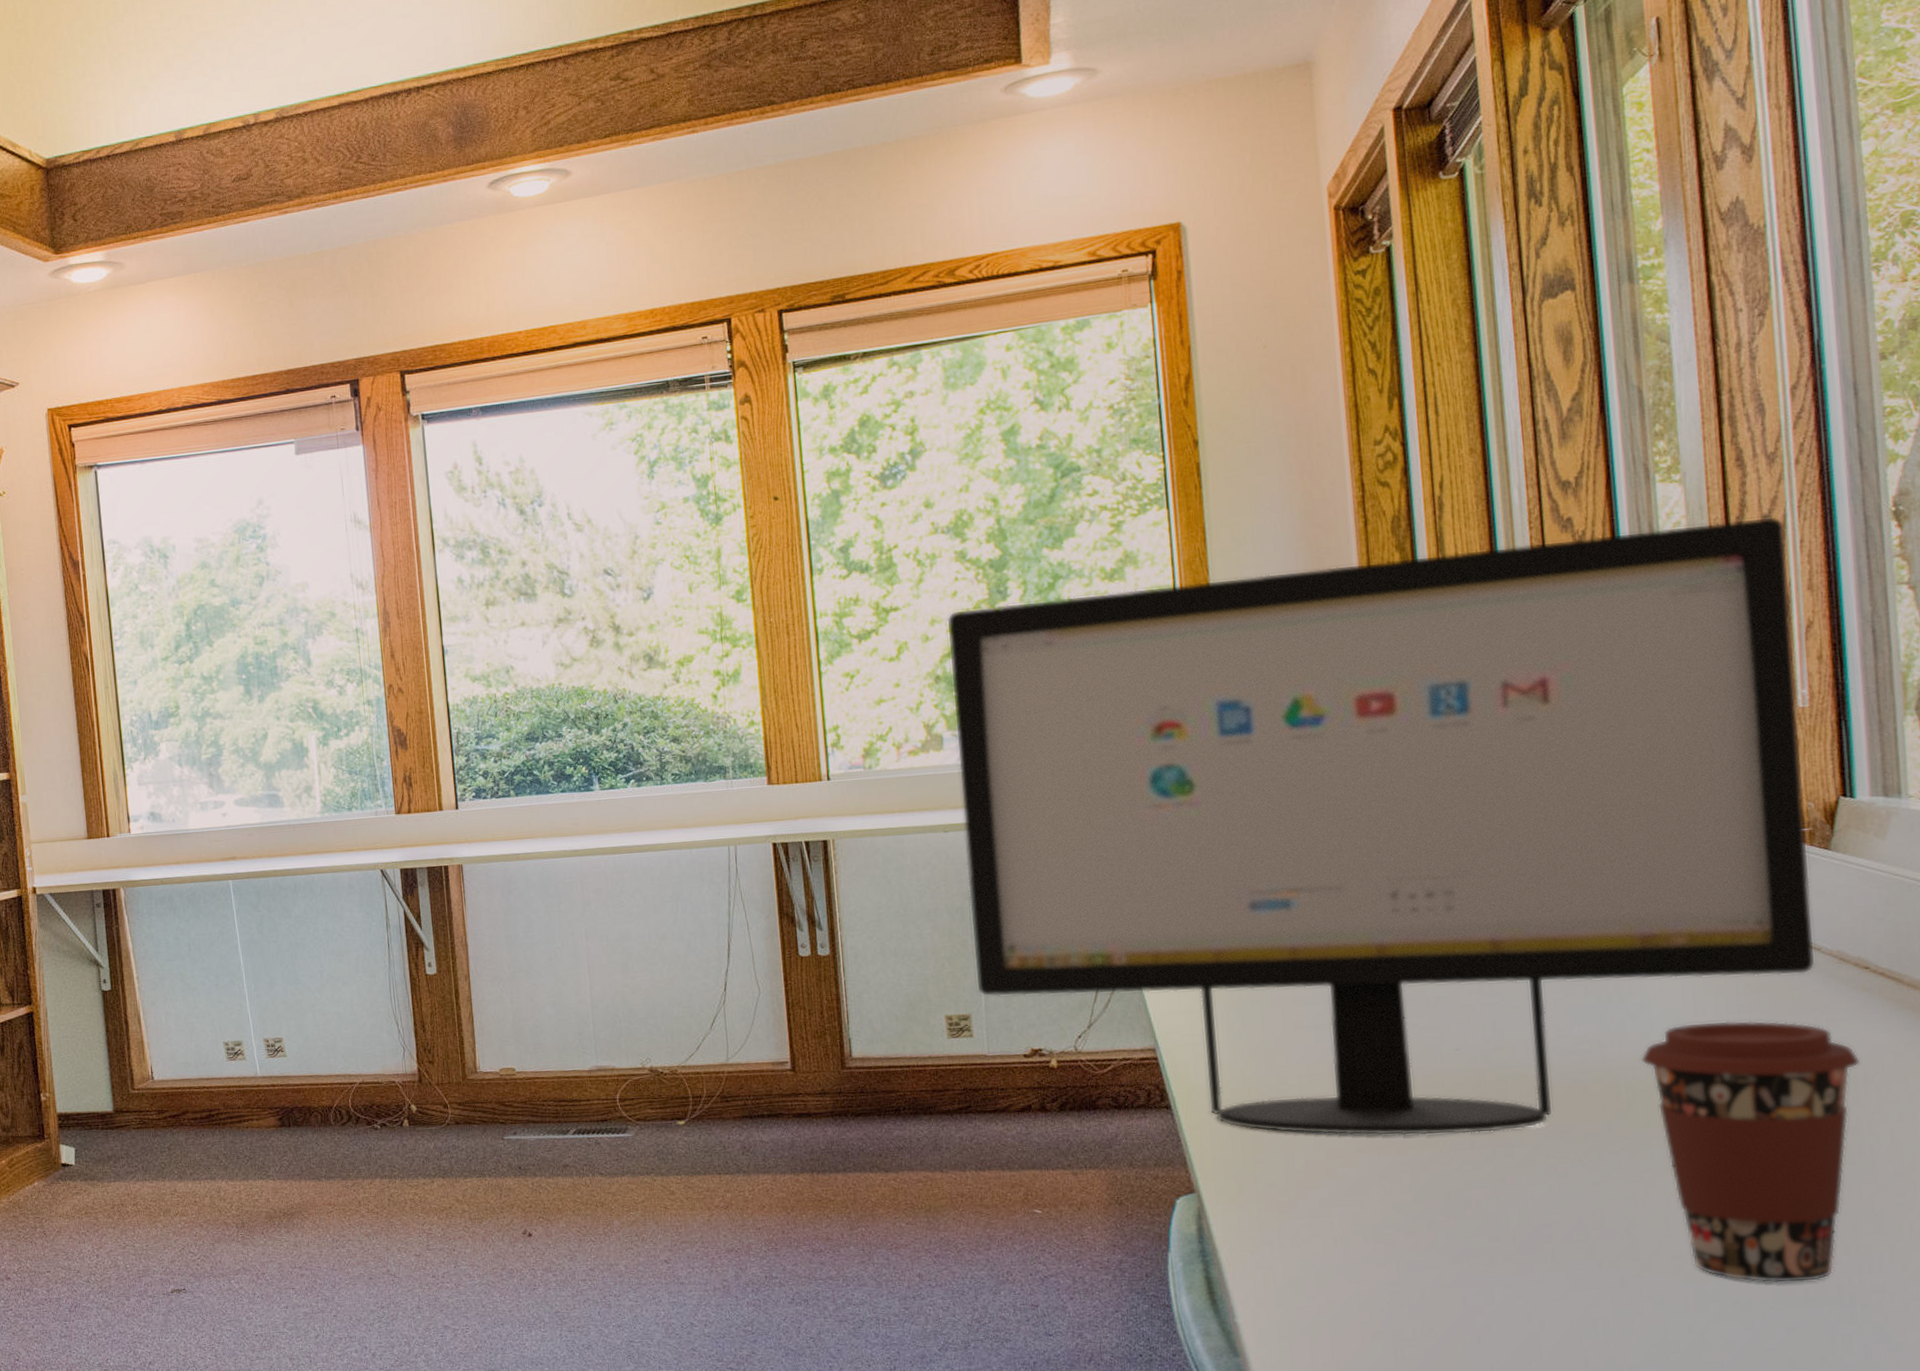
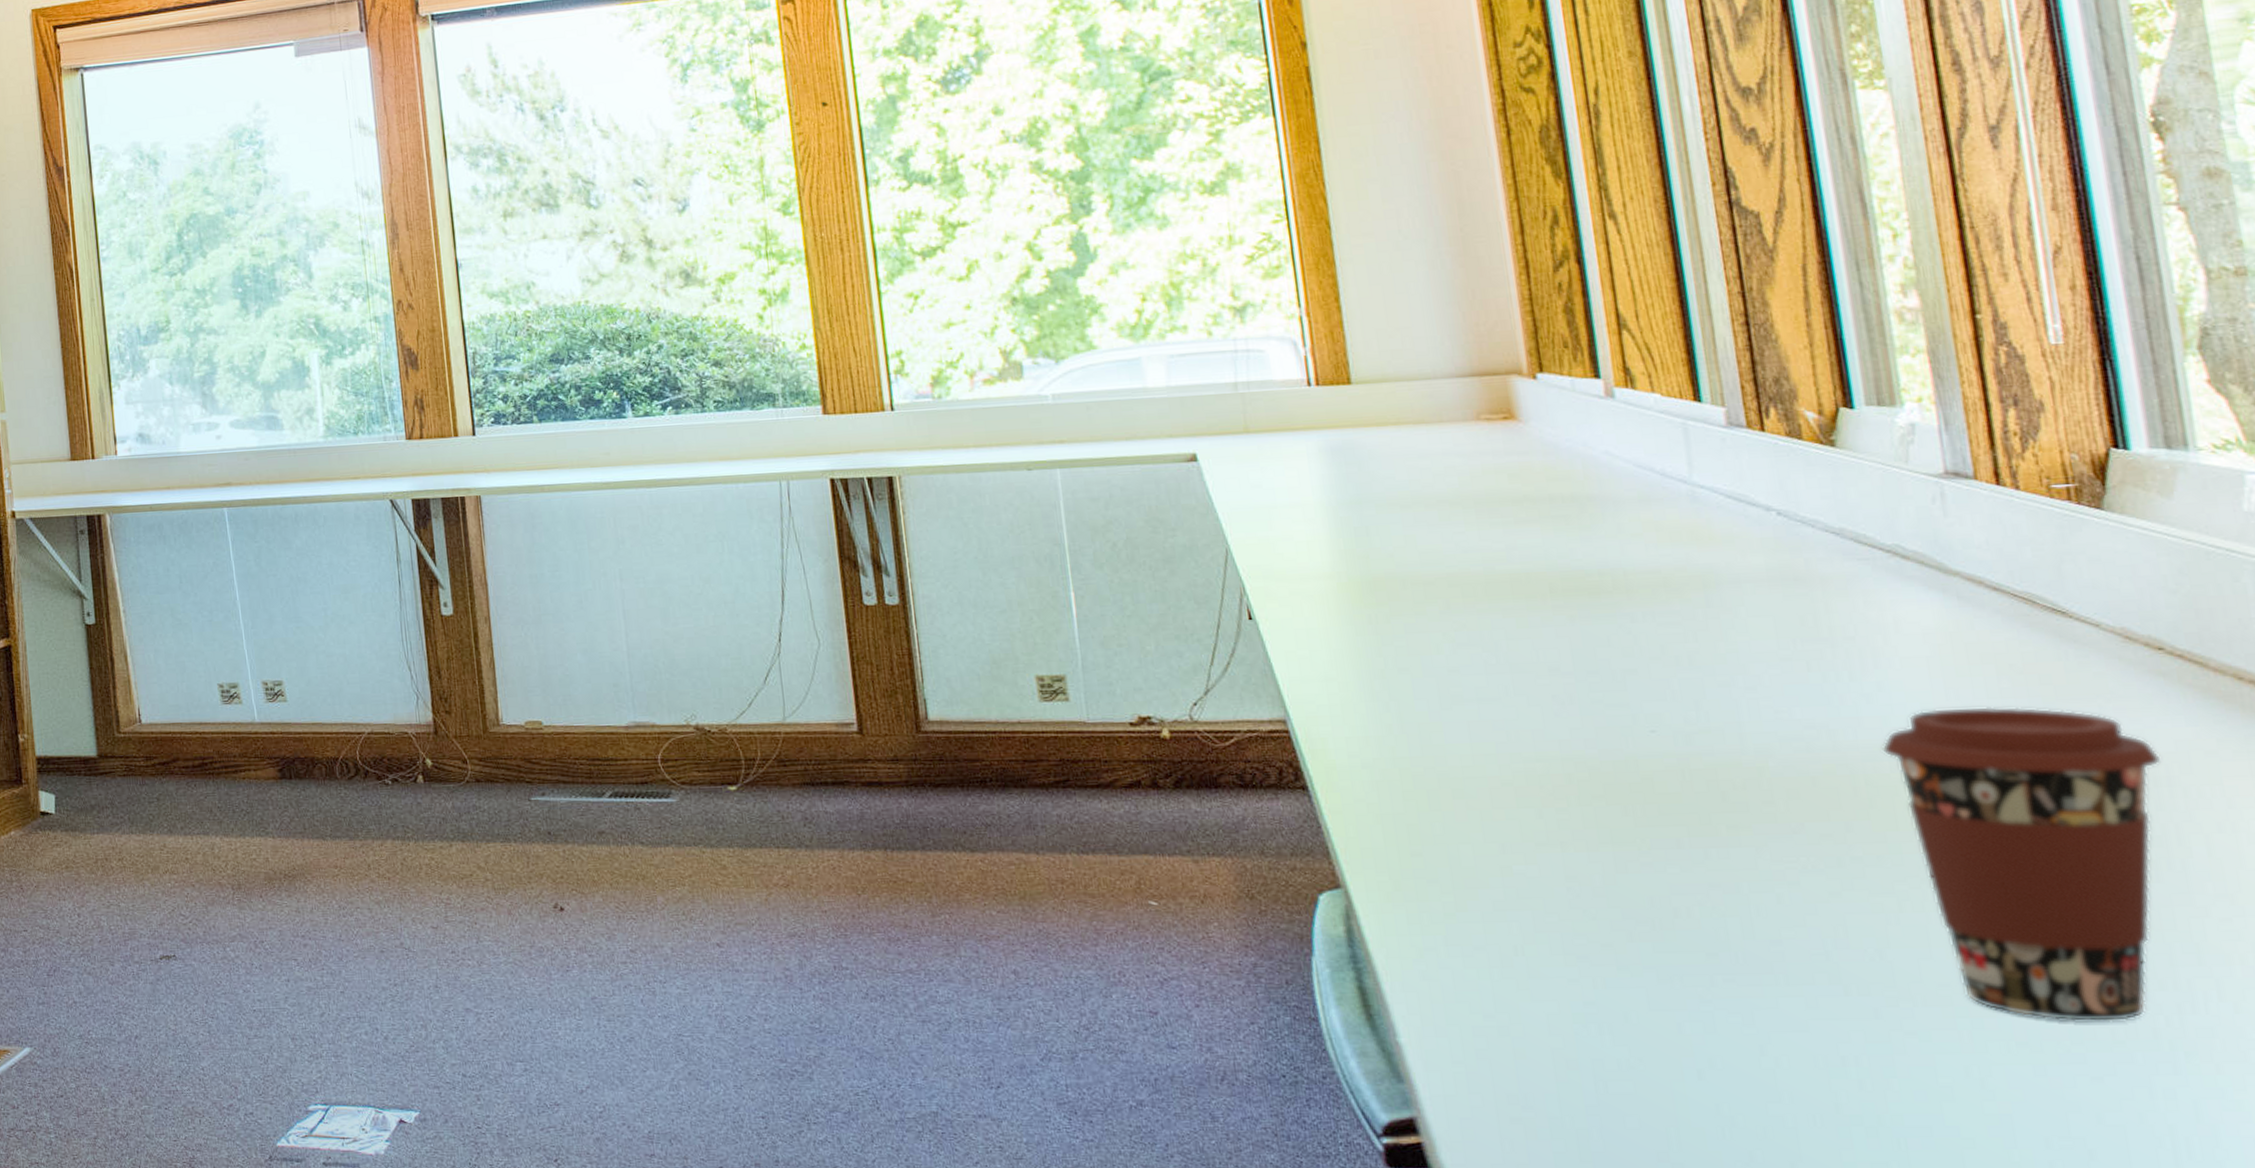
computer monitor: present [947,516,1815,1136] -> none [1023,127,2095,831]

